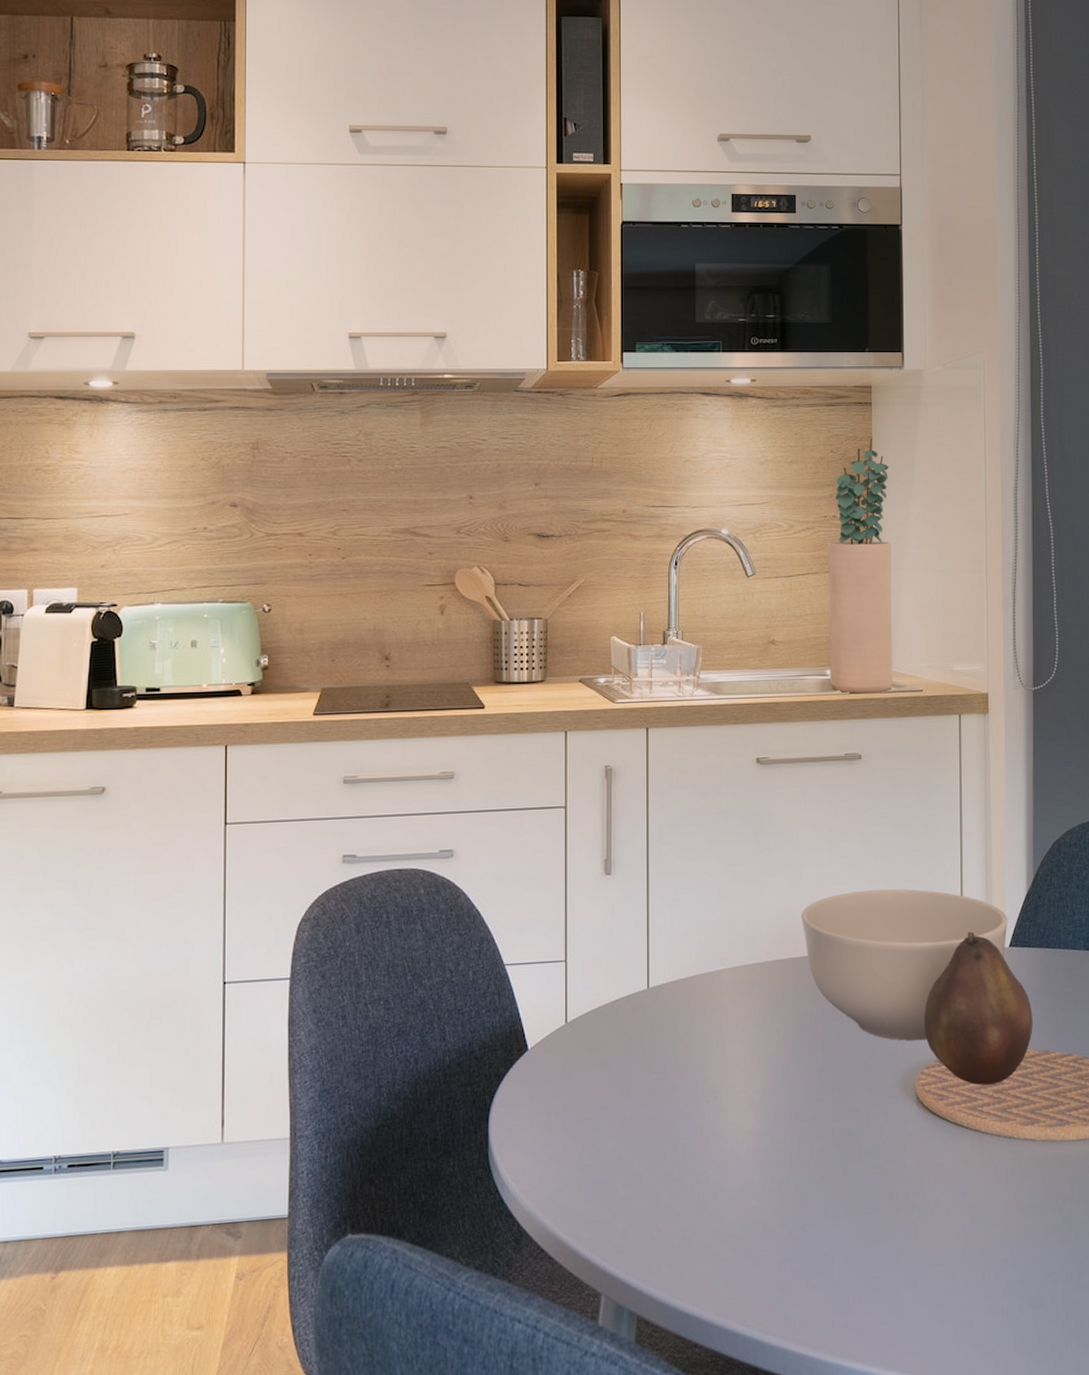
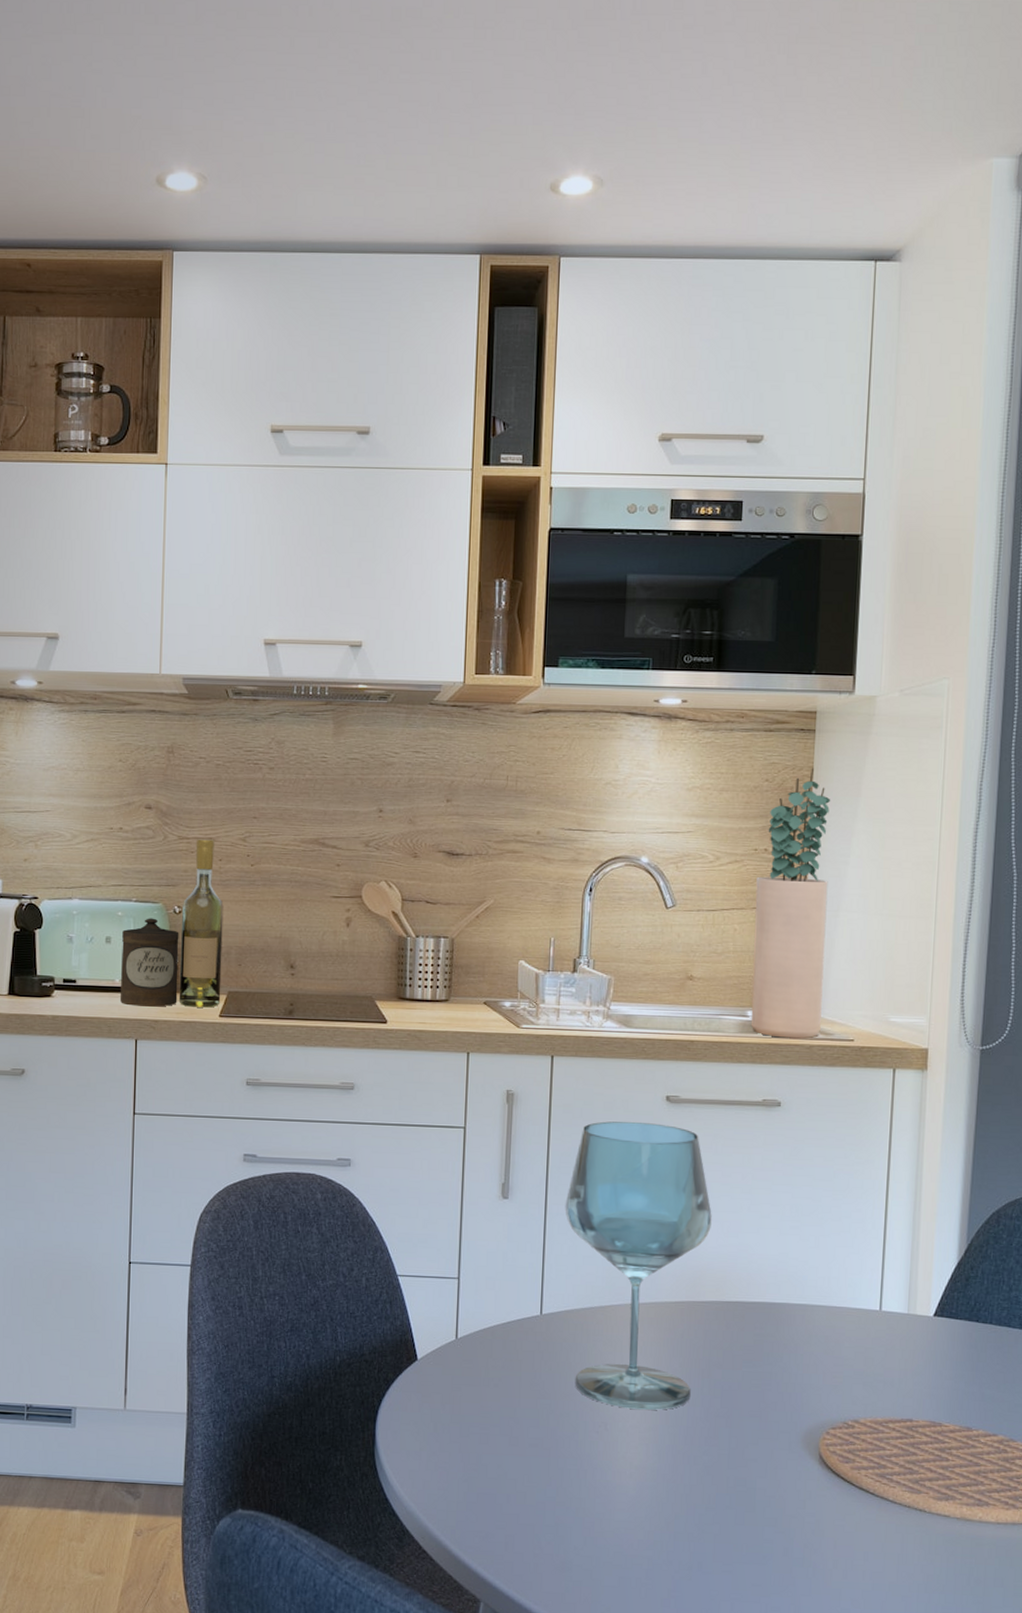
canister: none [208,618,269,711] -> present [121,918,179,1007]
bottle: none [270,534,315,707] -> present [179,839,224,1008]
wine glass: none [666,786,806,1074] -> present [565,1121,713,1410]
bowl: present [801,889,1008,1041] -> none [706,1241,934,1401]
fruit: present [924,931,1033,1085] -> none [832,1295,956,1454]

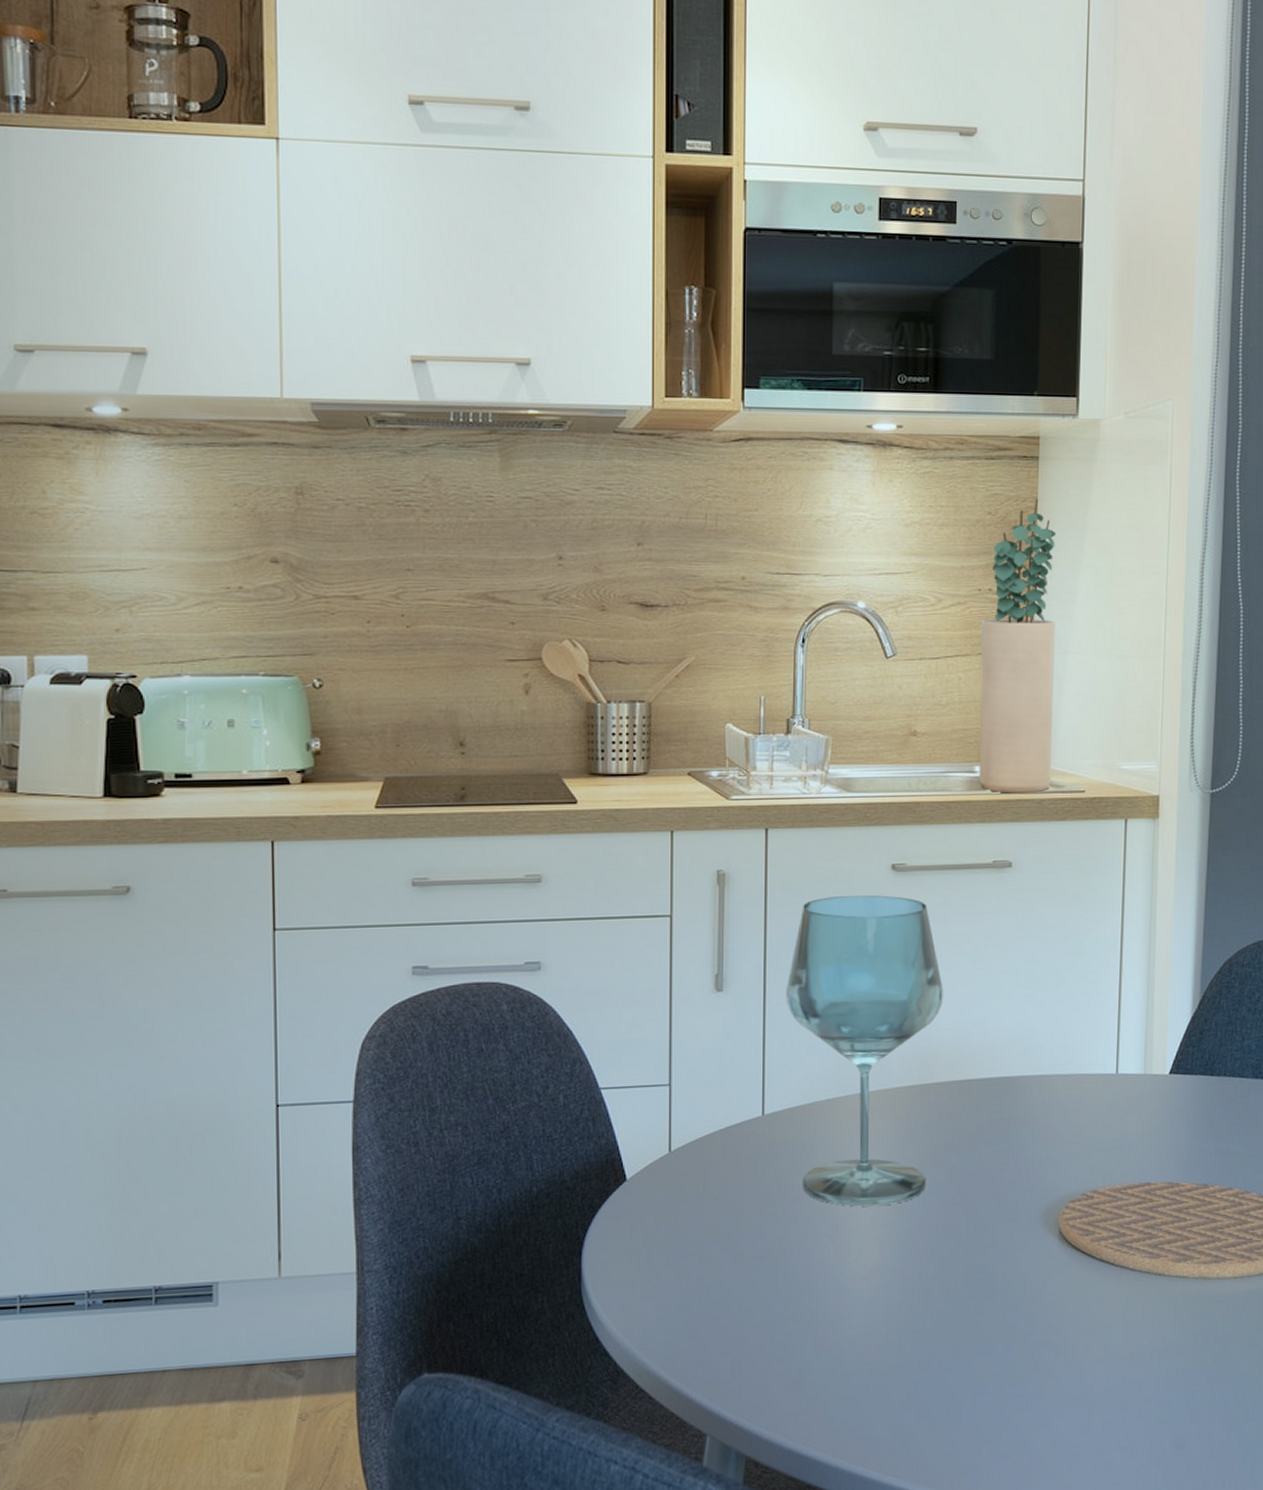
canister: present [121,918,179,1007] -> none [249,694,322,801]
bottle: present [179,839,224,1008] -> none [323,597,376,798]

